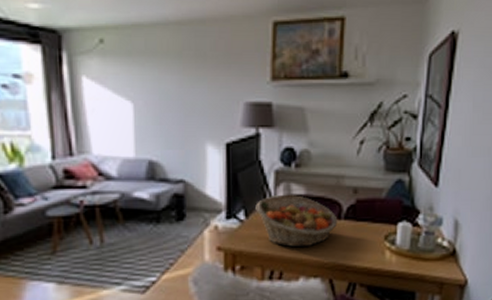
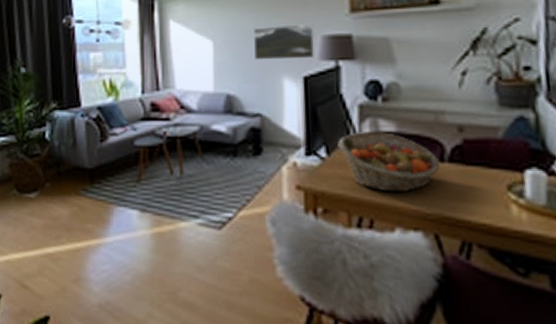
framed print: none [177,89,237,125] -> present [254,23,314,60]

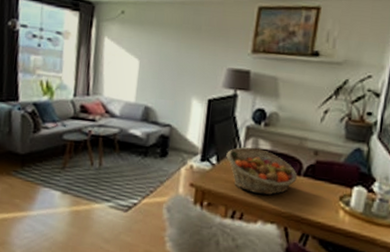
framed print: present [254,23,314,60] -> none [172,54,222,86]

